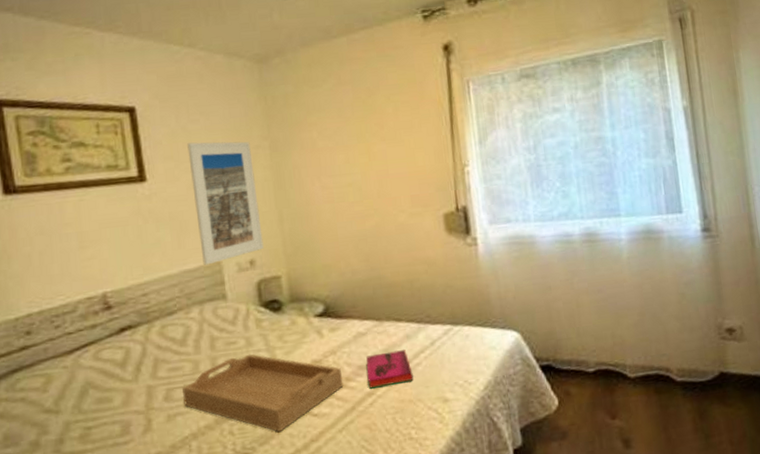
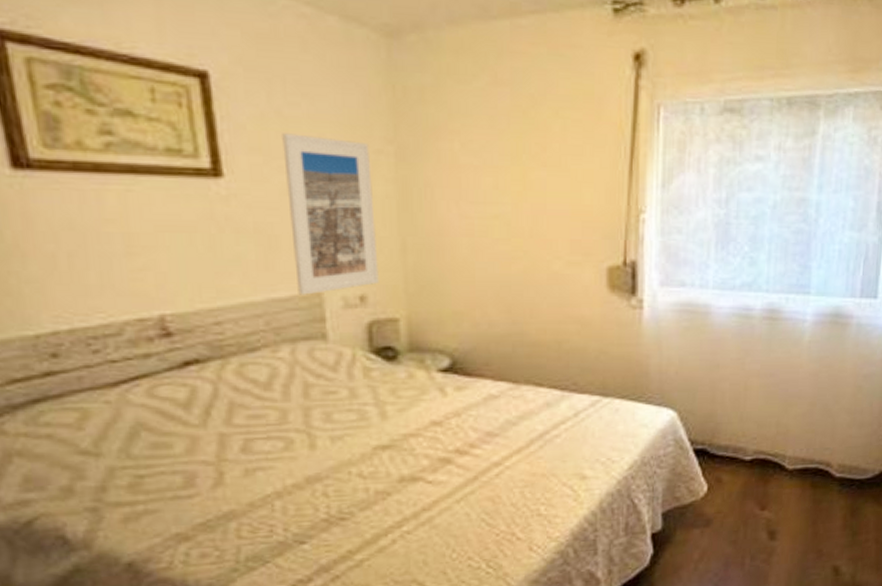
serving tray: present [182,354,344,433] -> none [264,407,466,498]
hardback book: present [366,350,414,389] -> none [495,419,549,458]

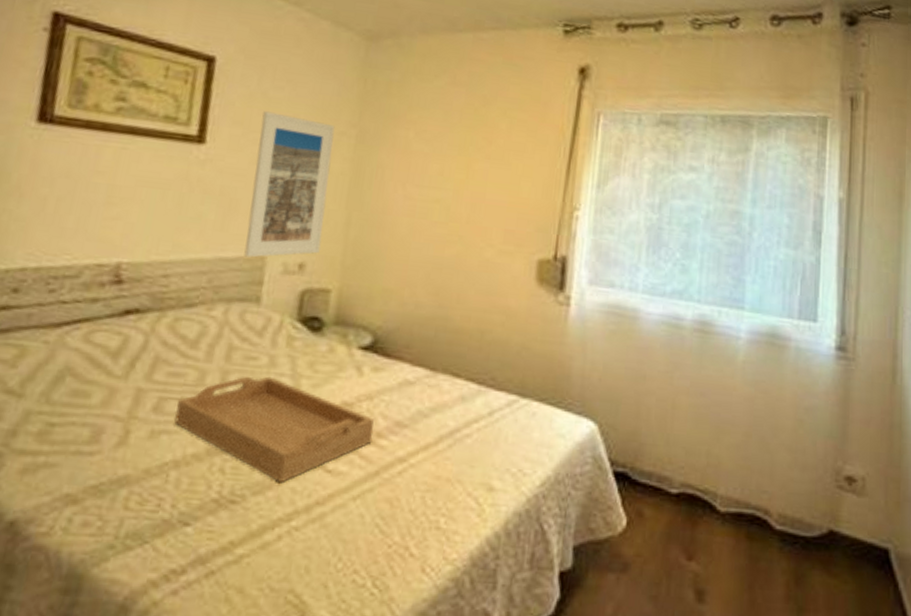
serving tray: none [264,407,466,498] -> present [174,376,374,484]

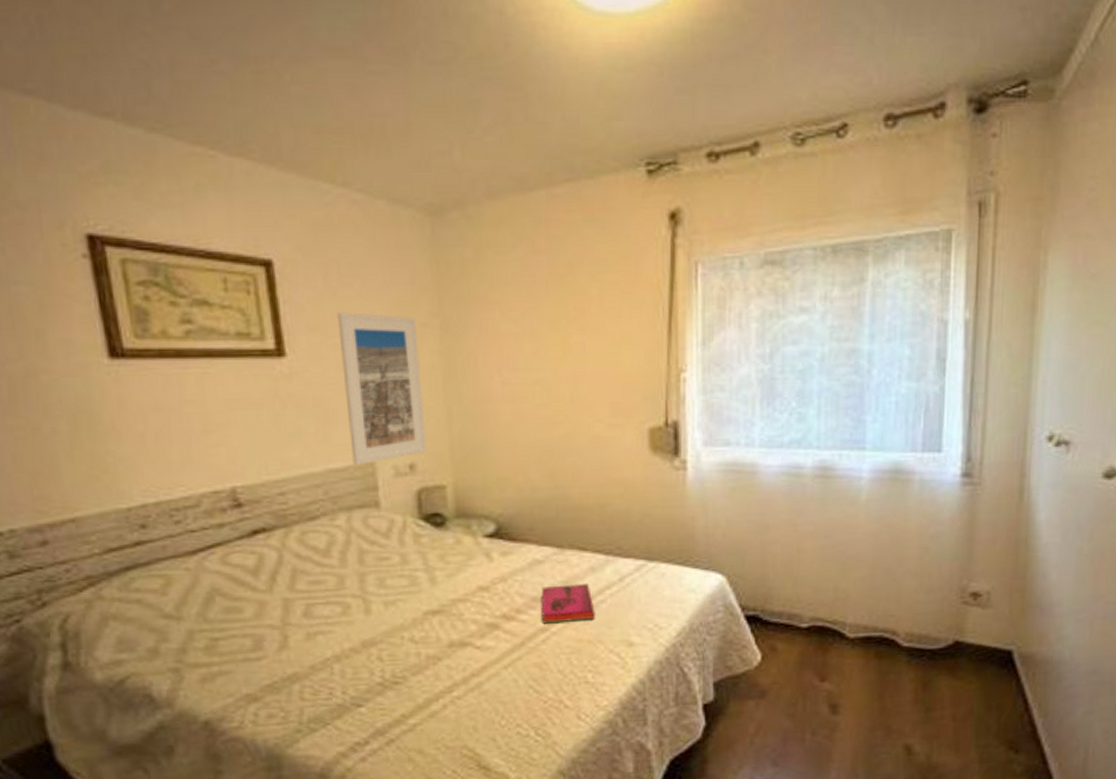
serving tray: present [174,376,374,484] -> none [324,573,513,663]
hardback book: none [401,411,459,455] -> present [541,584,595,624]

